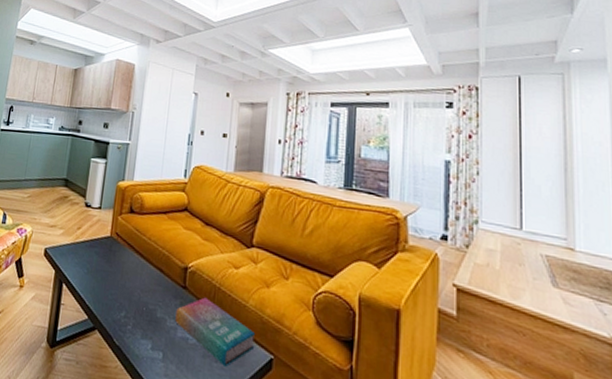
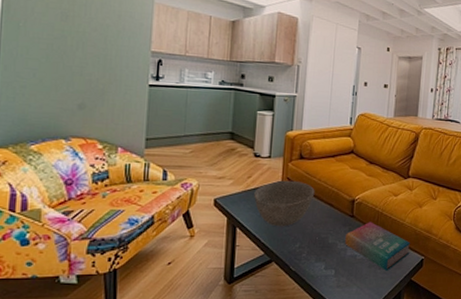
bowl: none [82,235,144,290] -> present [254,180,315,227]

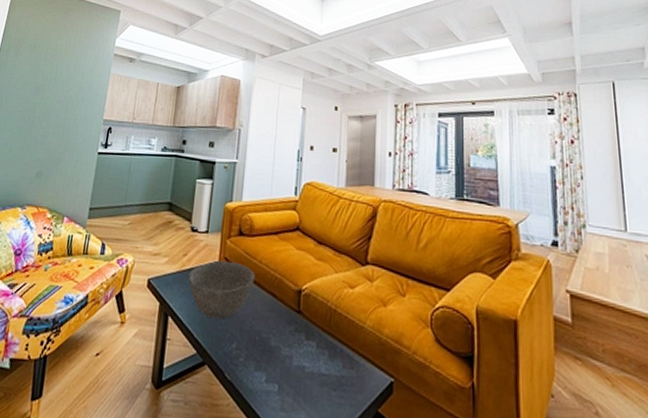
book: present [345,222,411,271] -> none [290,321,375,395]

